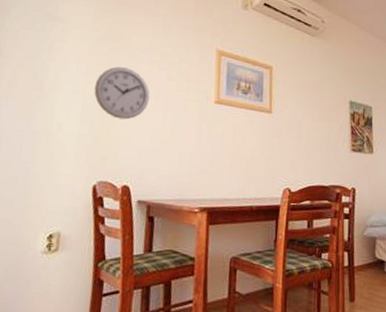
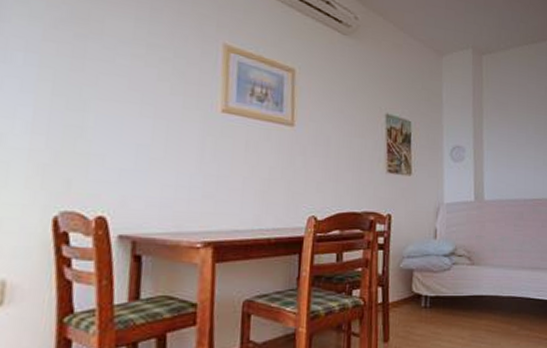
wall clock: present [94,67,150,120] -> none [51,59,133,131]

